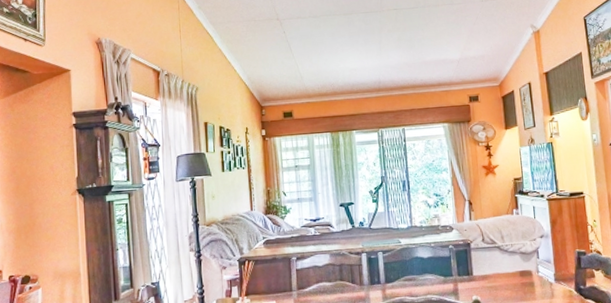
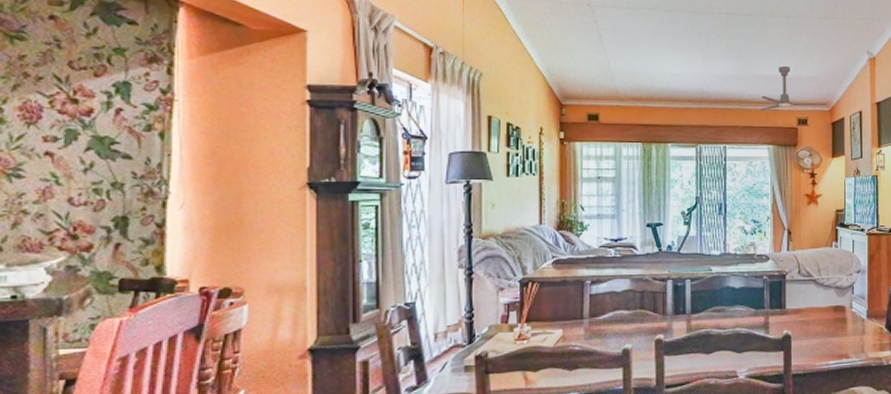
ceiling fan: none [432,49,496,93] -> present [759,66,828,112]

